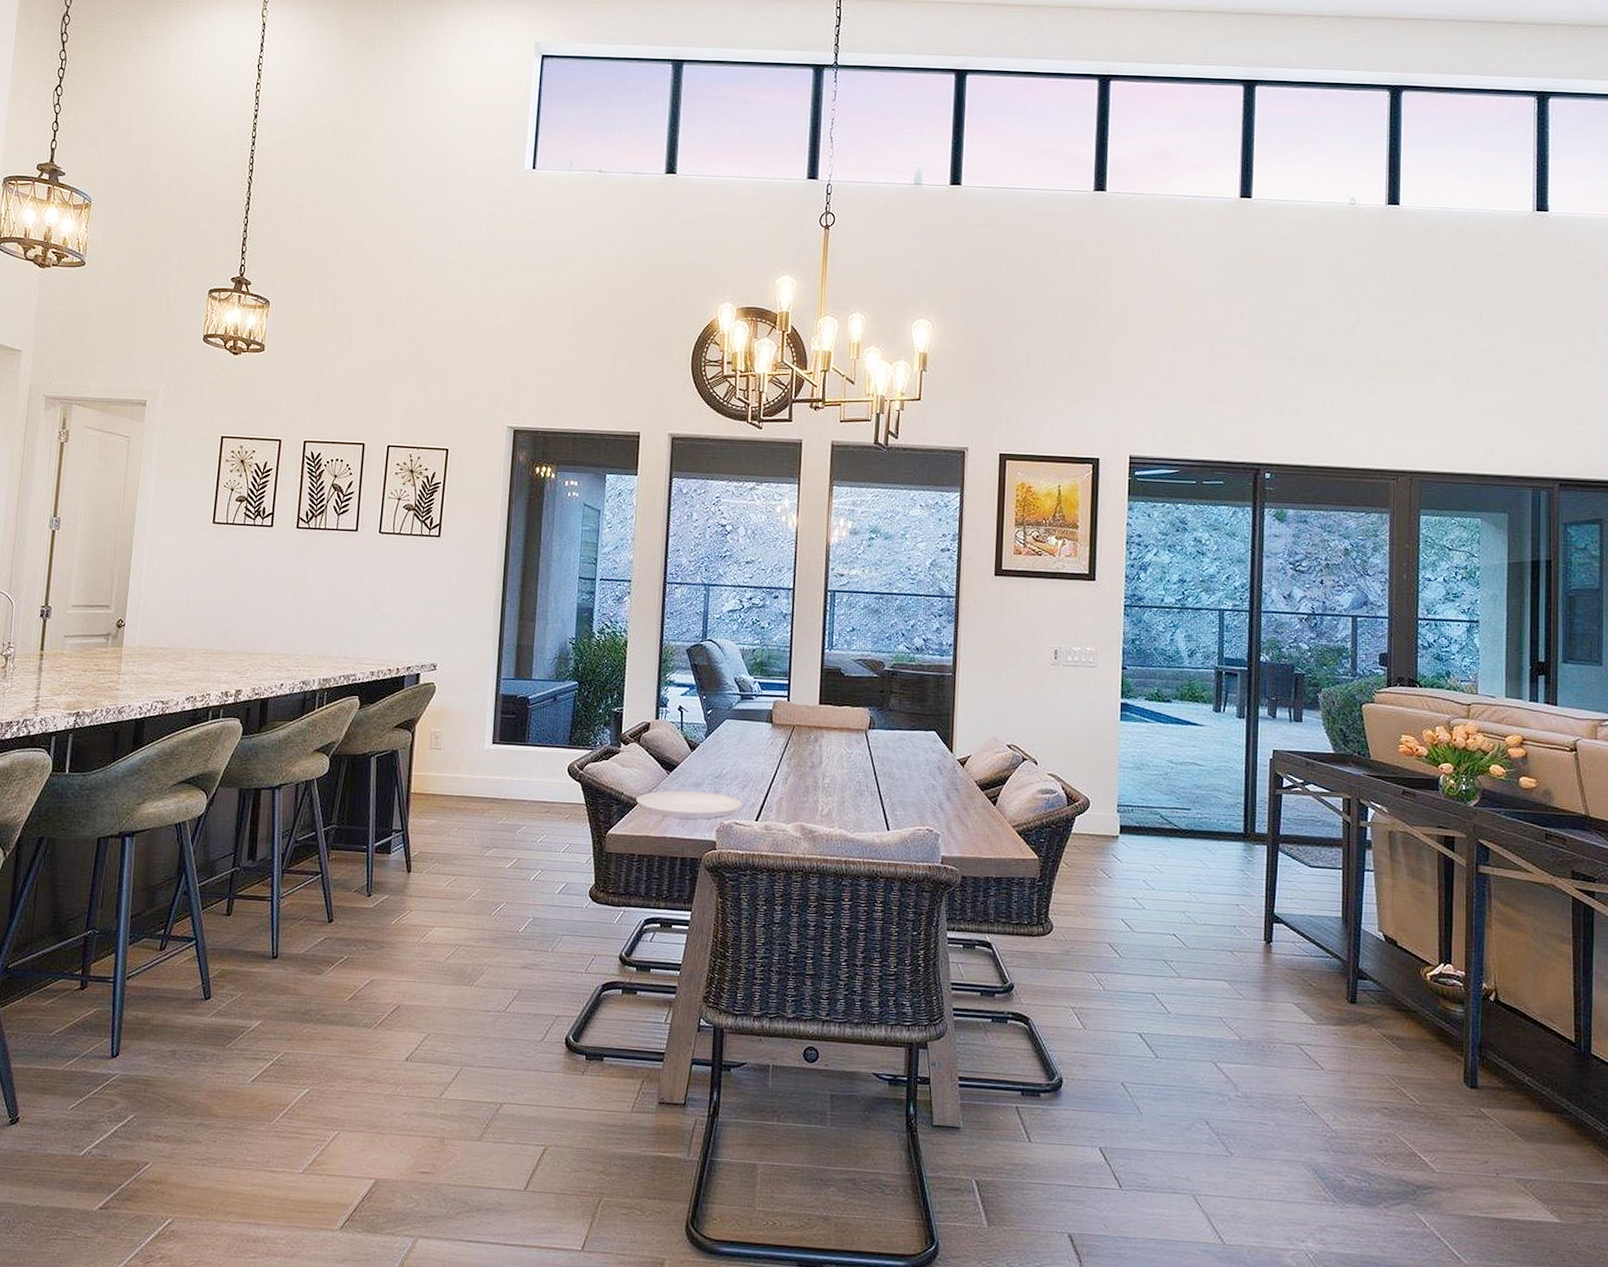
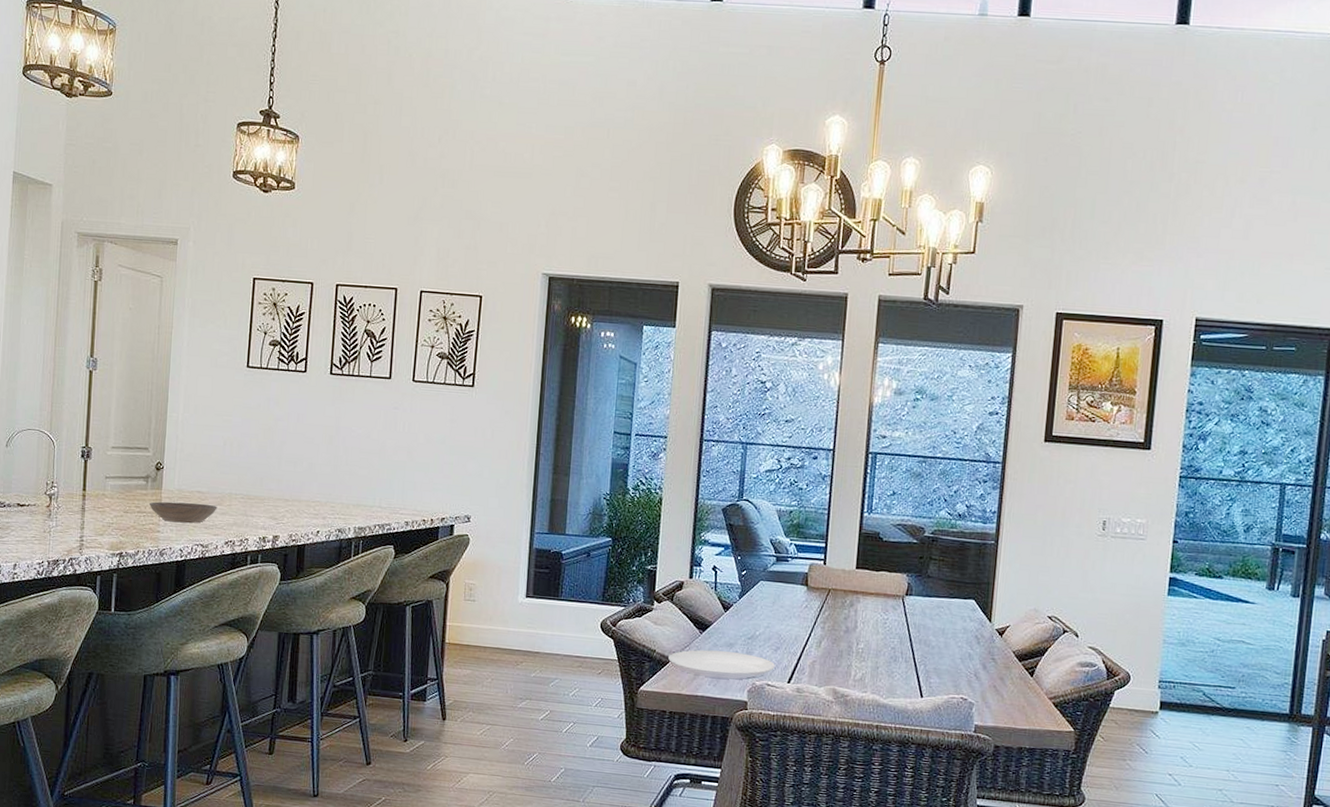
bowl: none [108,659,180,680] -> present [148,501,218,523]

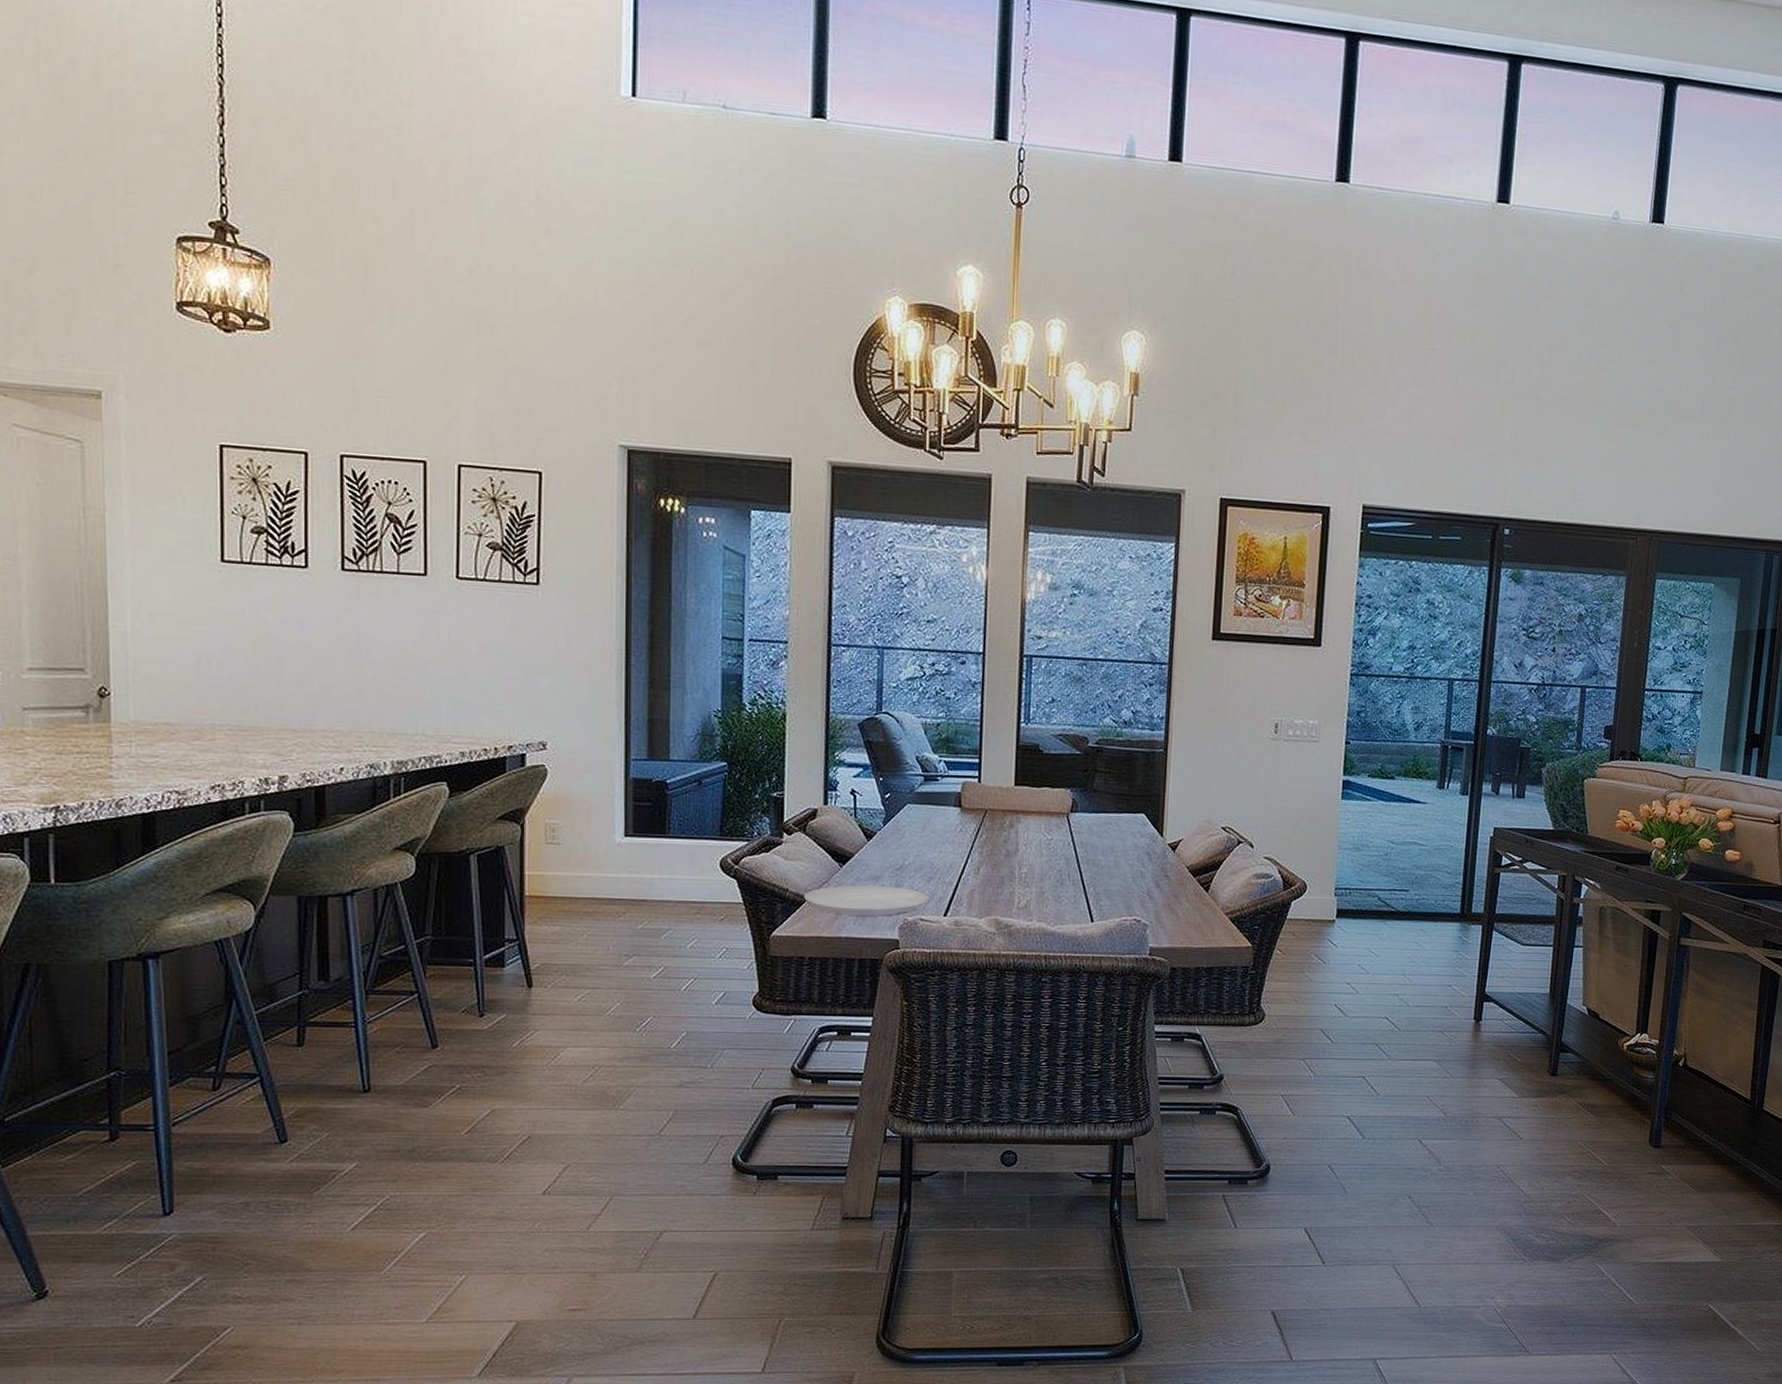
bowl: present [148,501,218,523] -> none [92,737,195,765]

